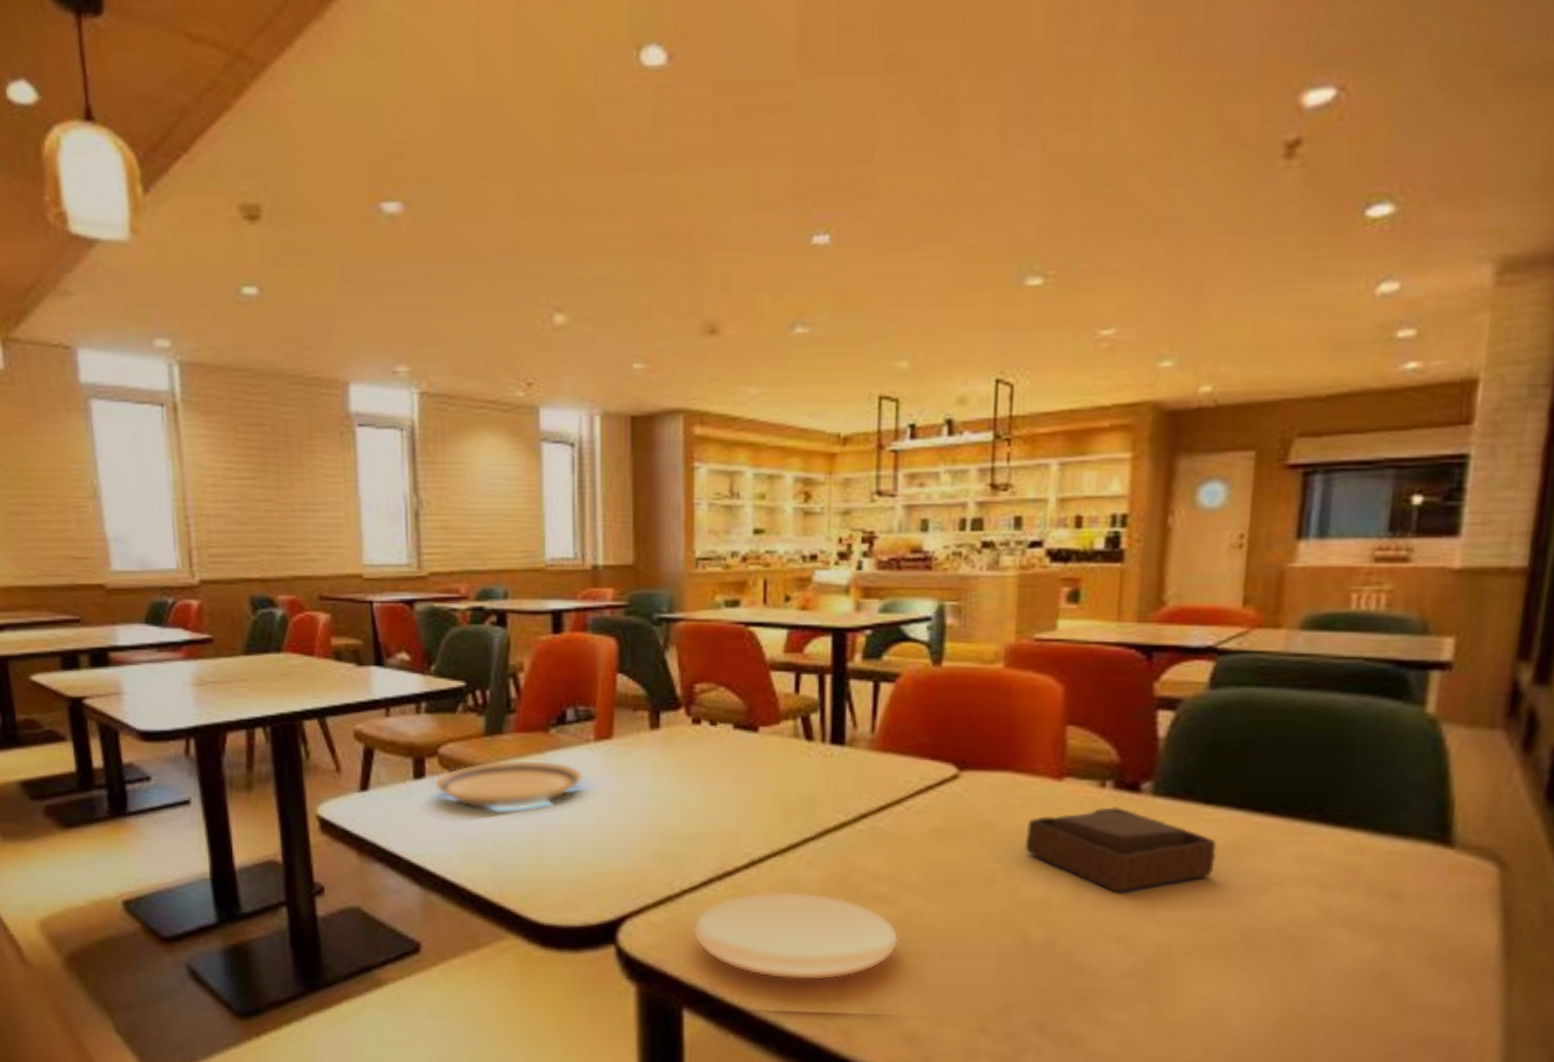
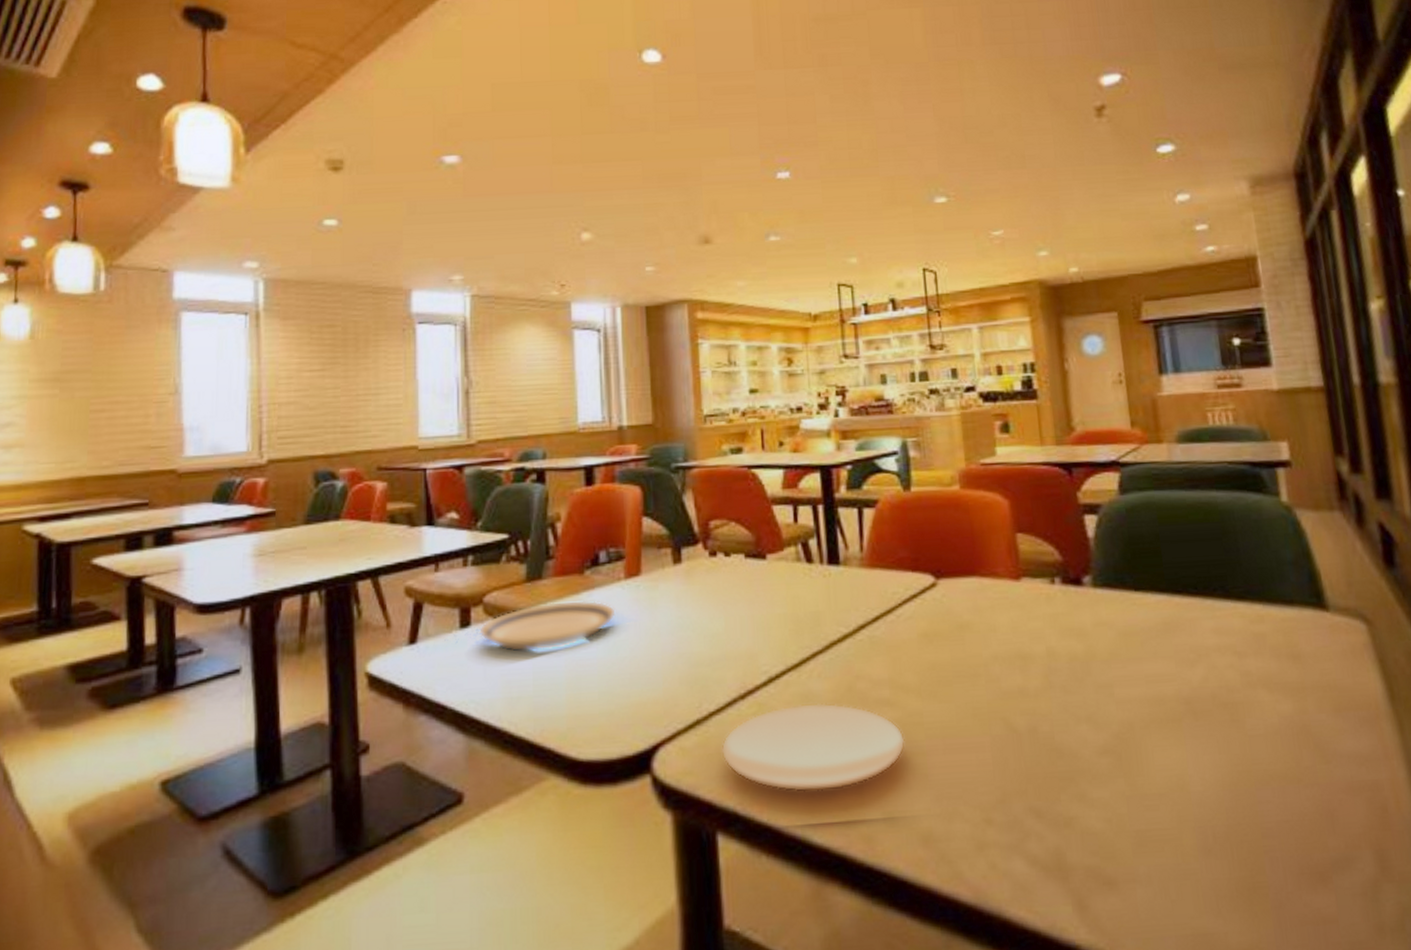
napkin holder: present [1024,807,1217,893] -> none [998,600,1153,677]

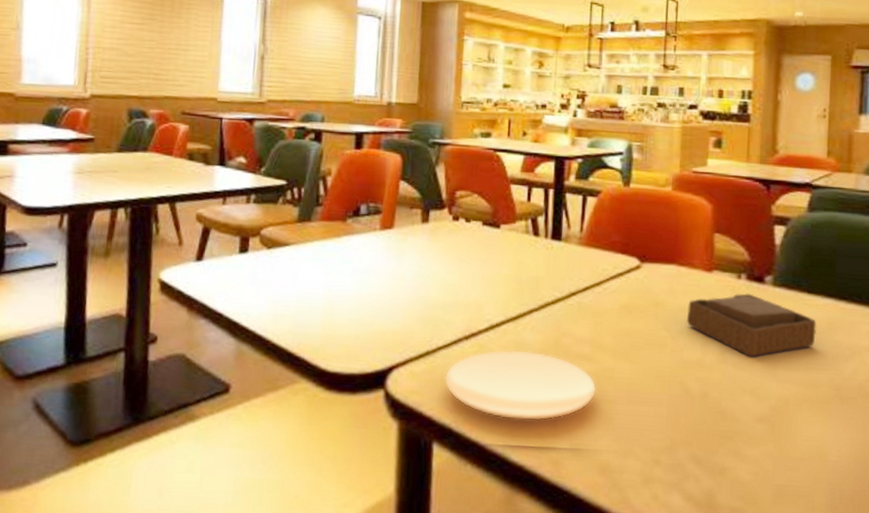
plate: present [479,600,616,652] -> none [255,241,369,280]
napkin holder: none [998,600,1153,677] -> present [686,293,816,358]

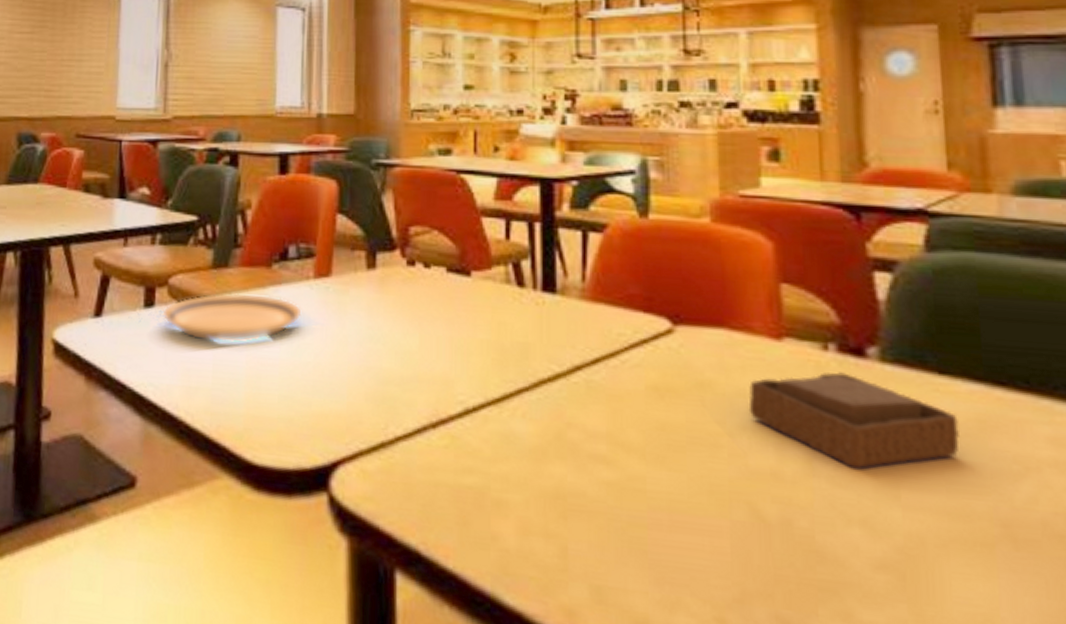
plate: none [255,241,369,280] -> present [162,293,302,343]
plate: present [444,349,597,421] -> none [406,443,622,549]

